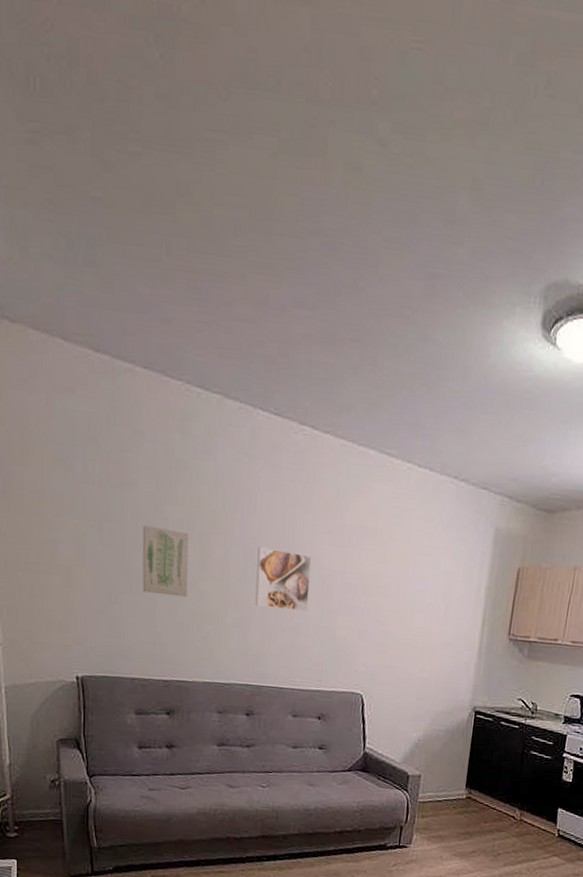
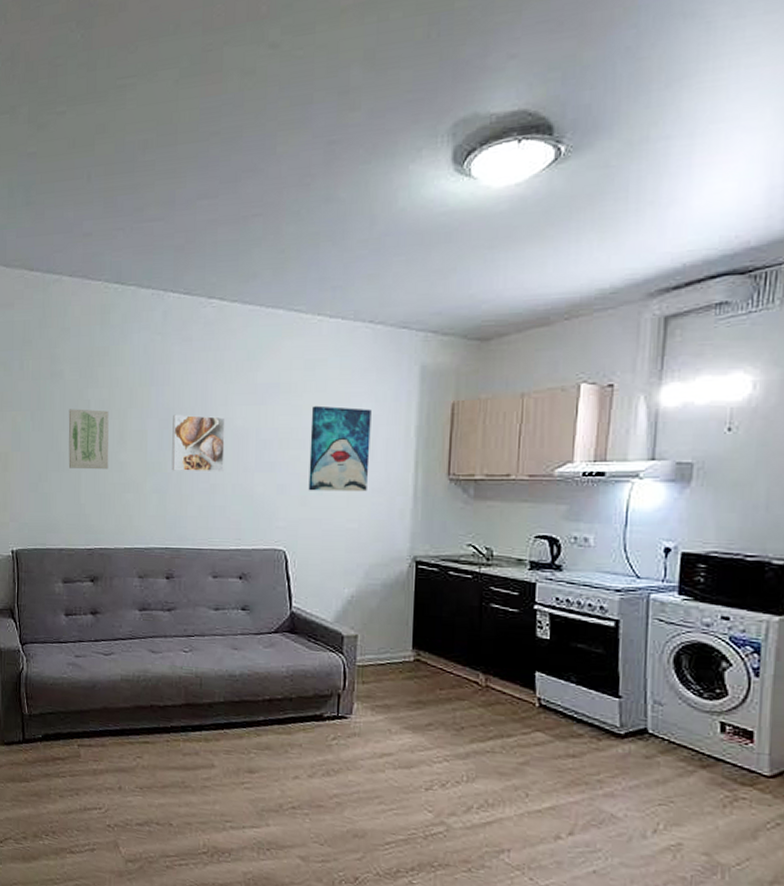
wall art: none [387,555,449,644] -> present [308,405,371,492]

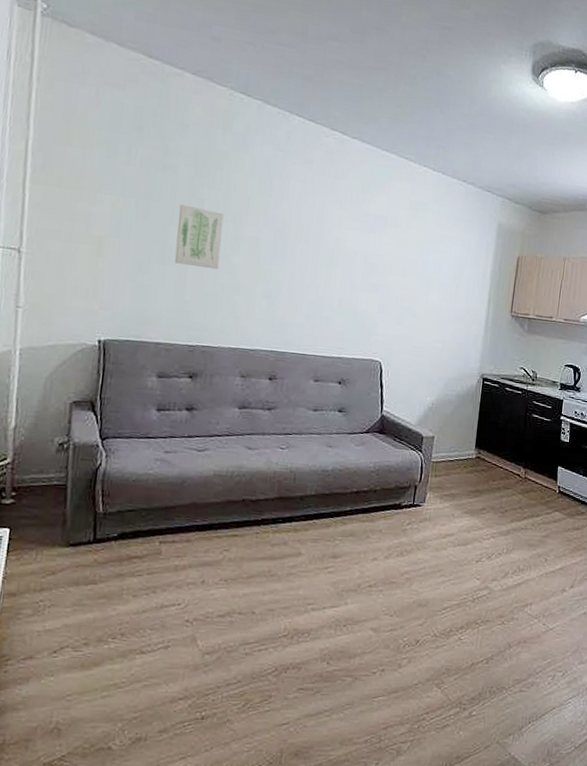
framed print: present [171,414,225,472] -> none [283,228,338,287]
wall art: present [308,405,371,492] -> none [404,241,459,318]

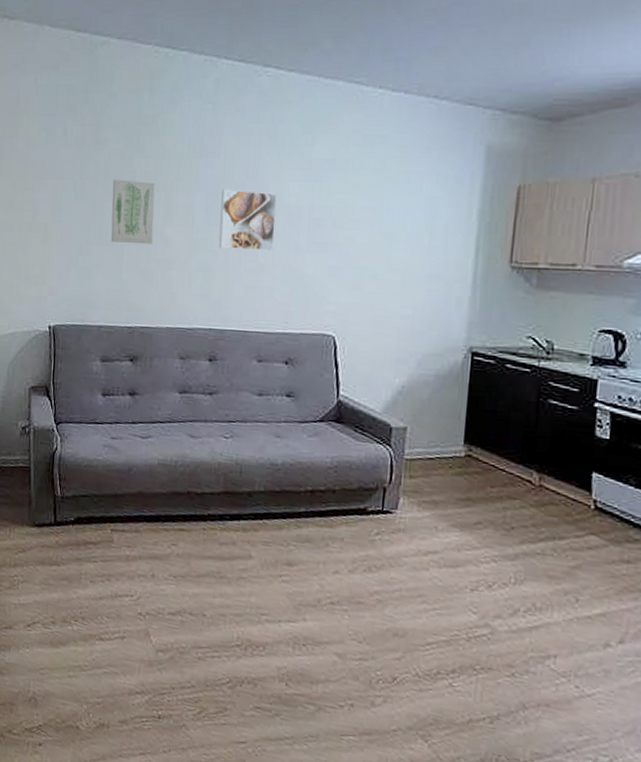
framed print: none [283,228,338,287] -> present [218,189,277,252]

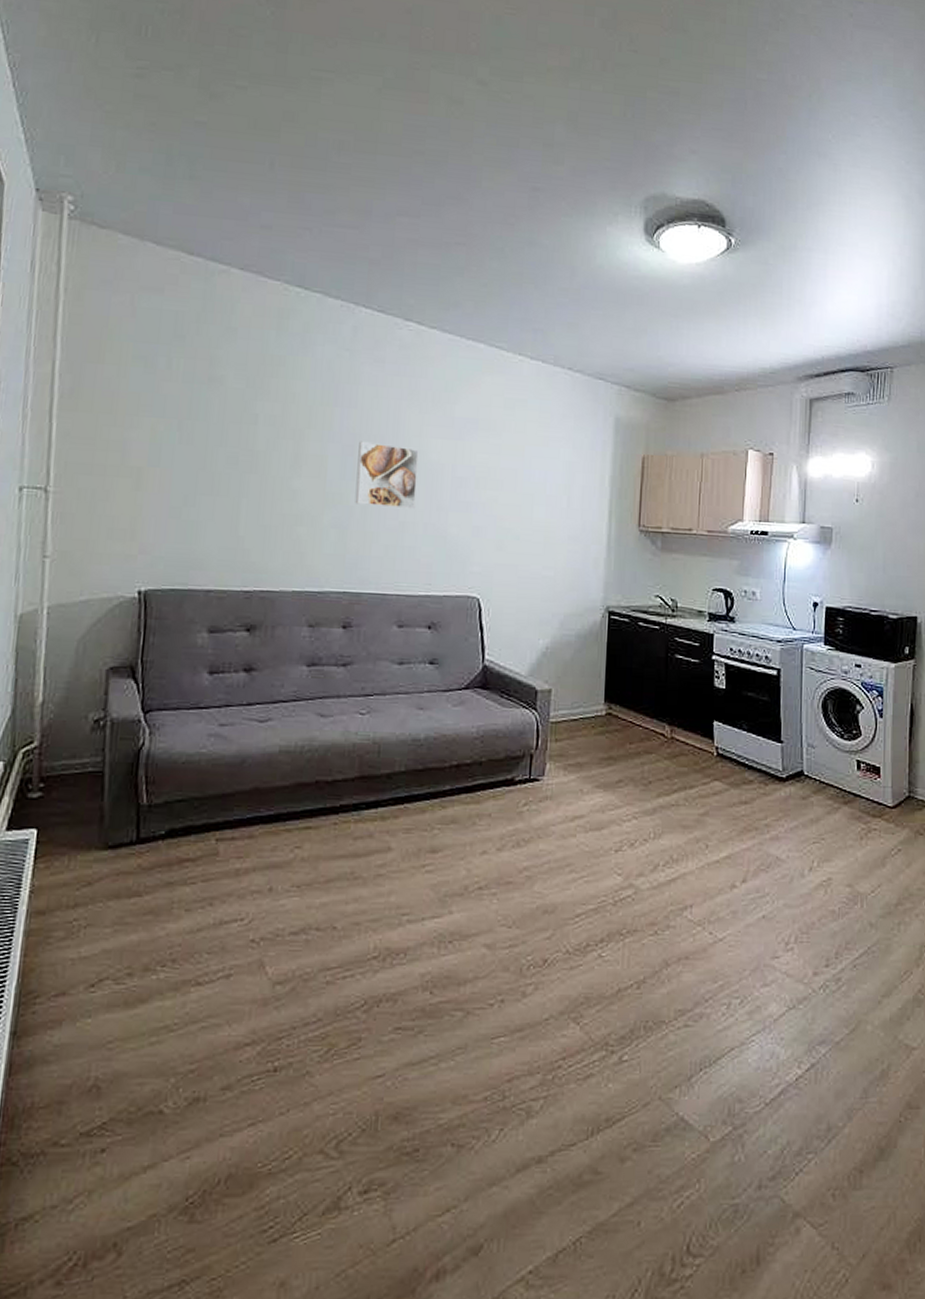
wall art: present [111,179,155,245] -> none [225,422,282,497]

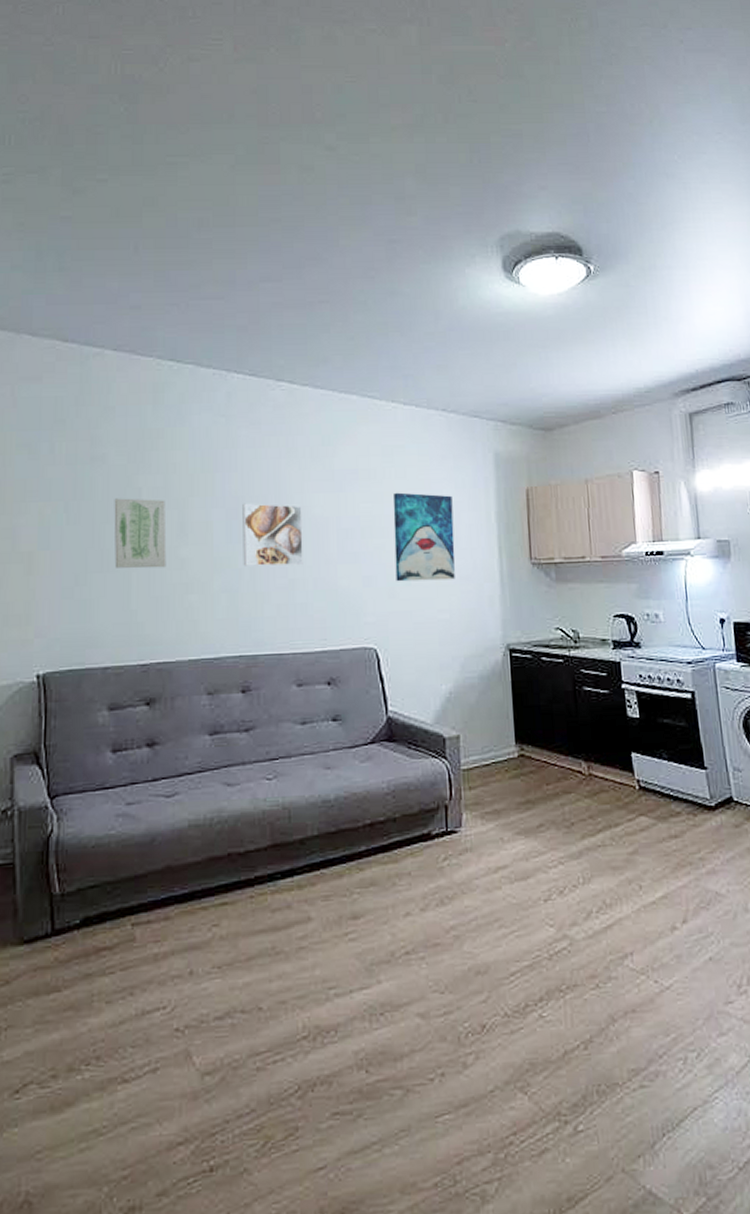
wall art: none [225,422,282,497] -> present [114,498,167,569]
wall art: none [505,446,569,539] -> present [393,492,455,582]

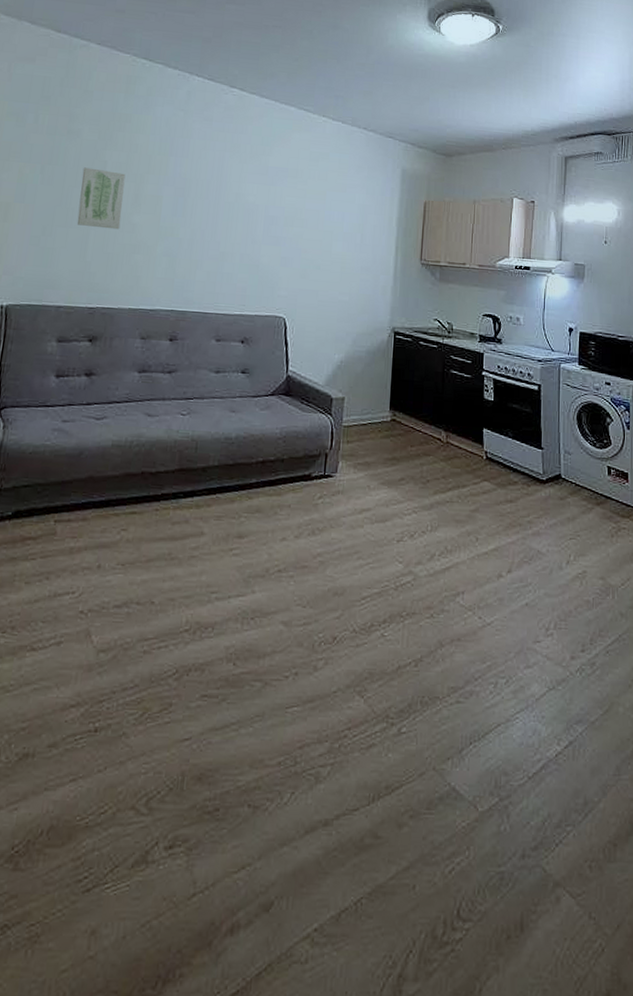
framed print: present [242,503,303,566] -> none [183,184,238,242]
wall art: present [393,492,455,582] -> none [308,191,363,269]

